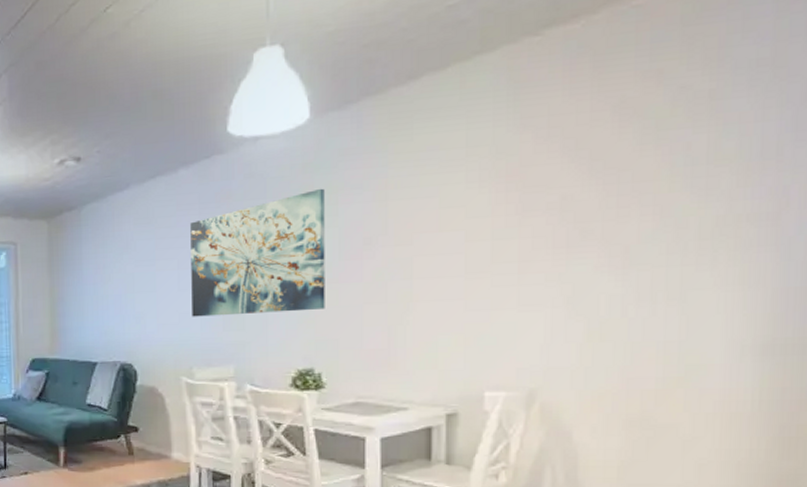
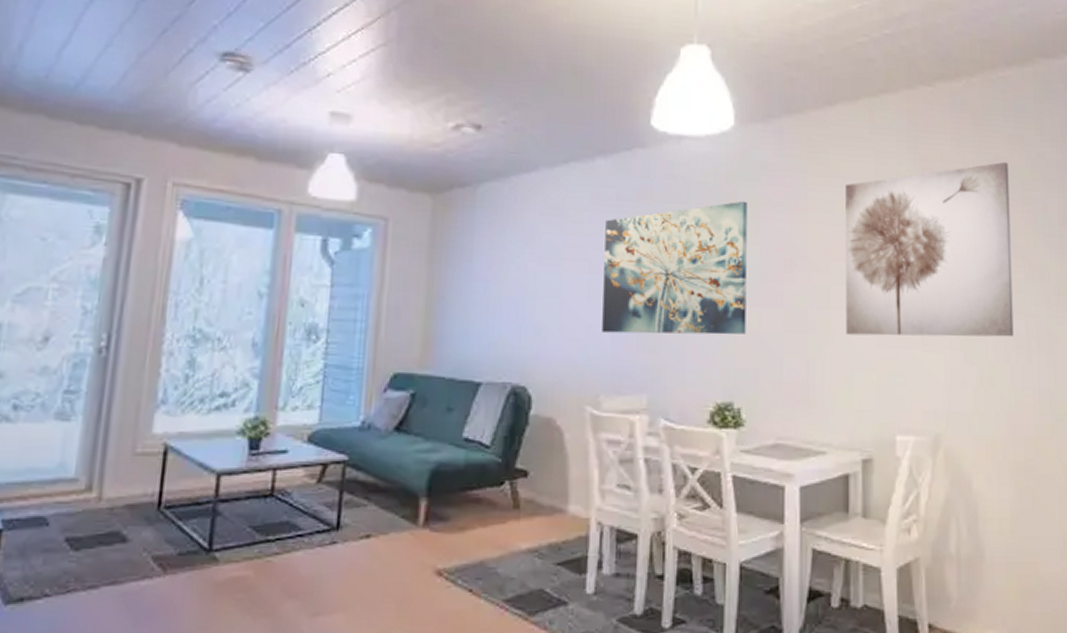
wall art: none [430,102,639,302] -> present [845,161,1014,337]

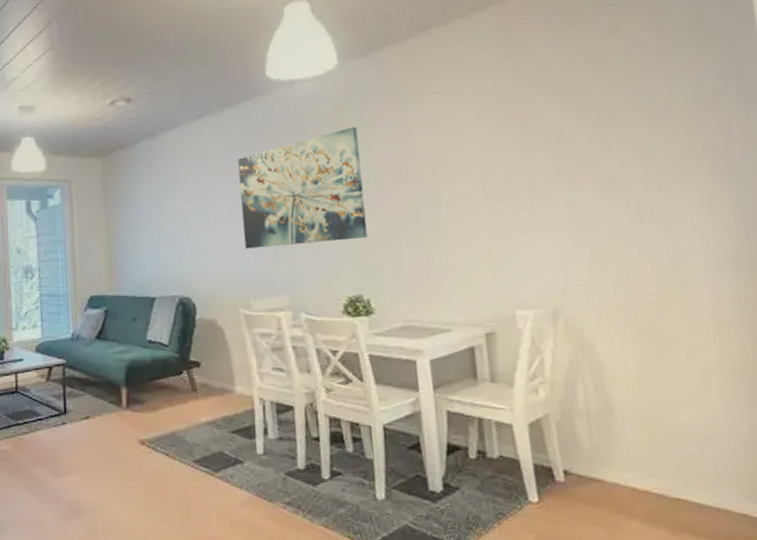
wall art: present [845,161,1014,337] -> none [445,54,625,228]

